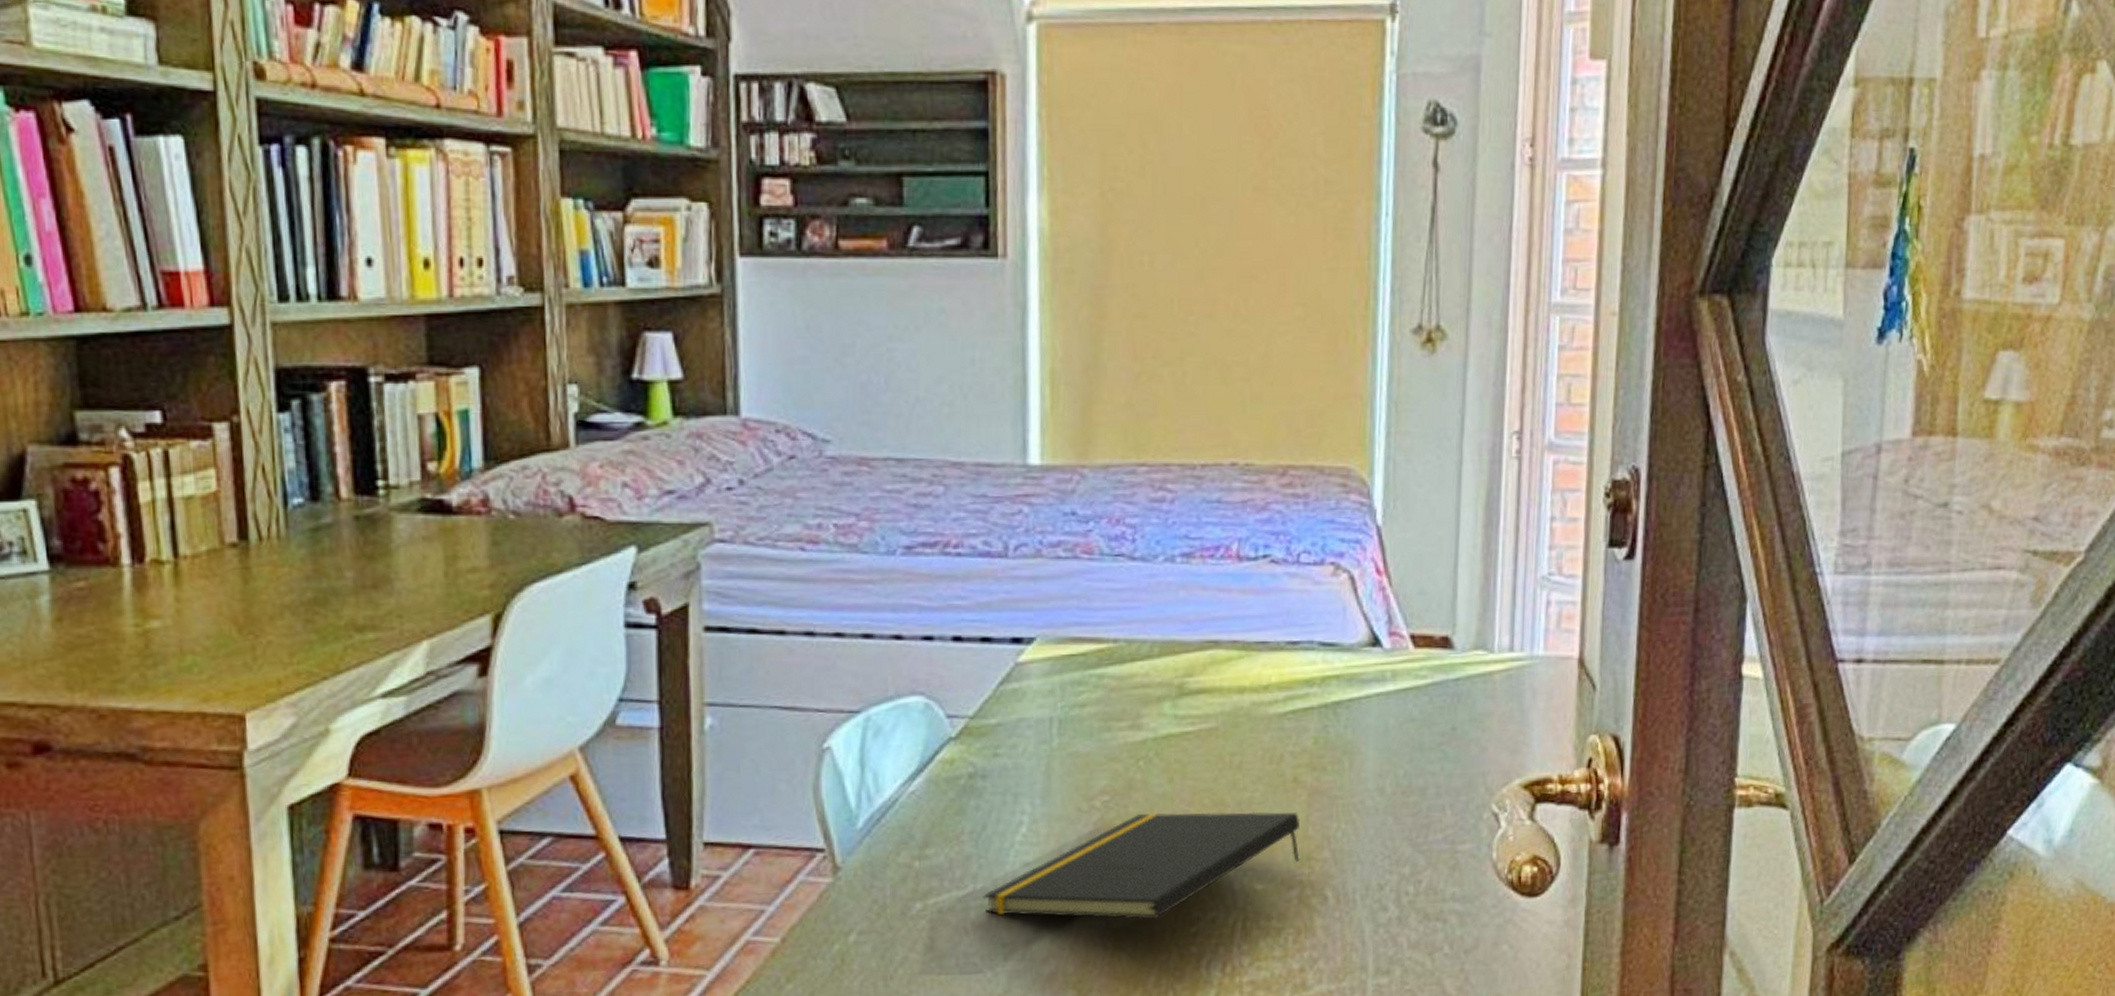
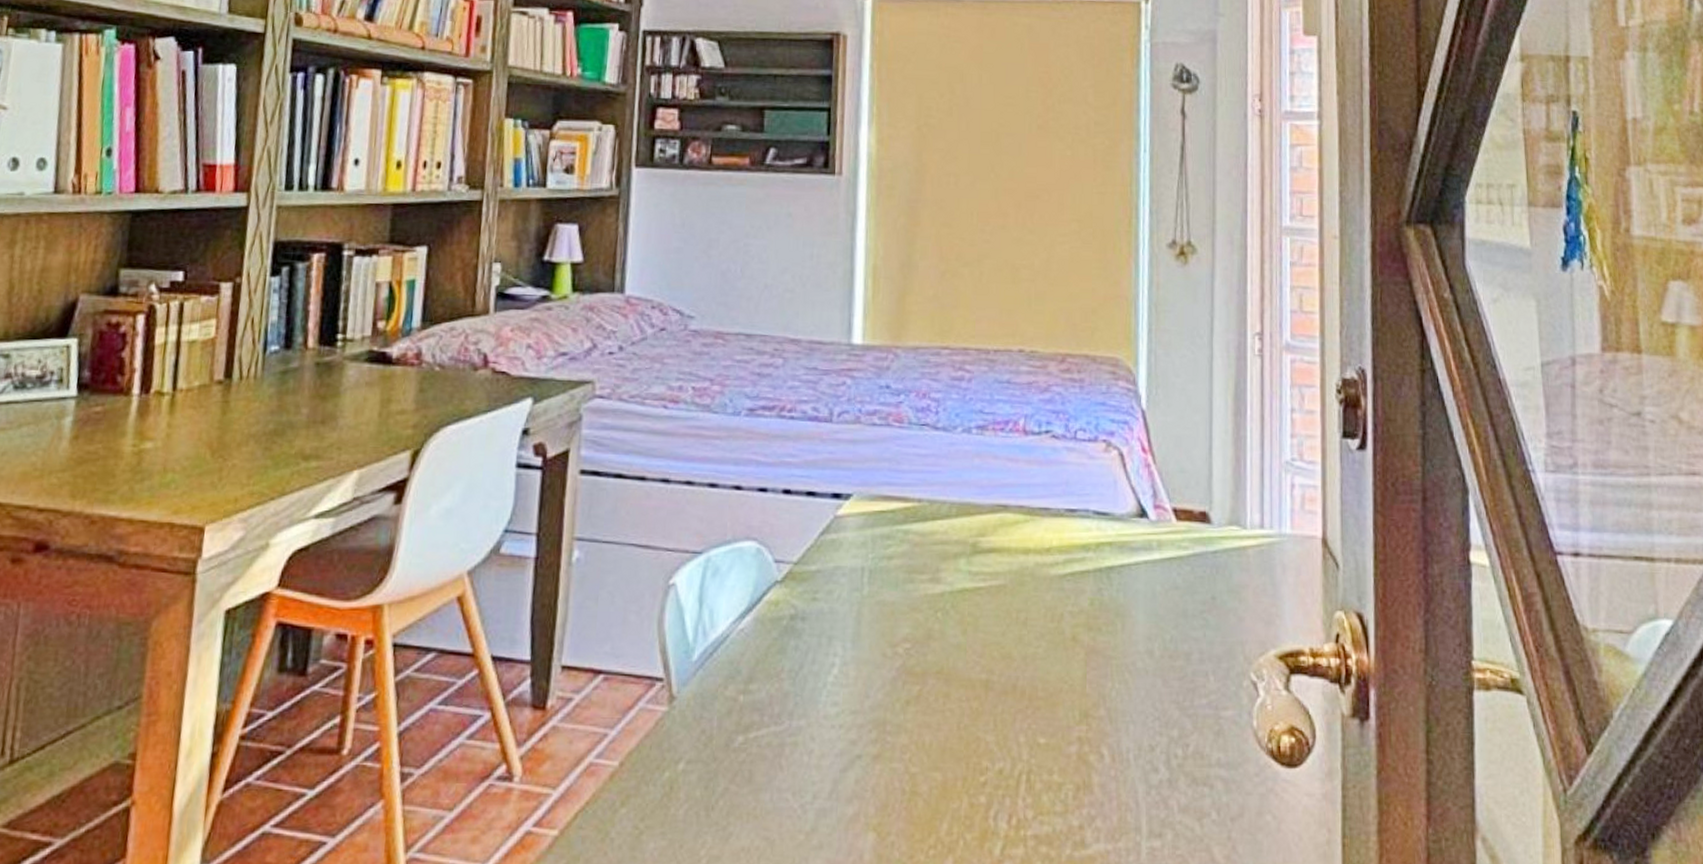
notepad: present [982,811,1300,920] -> none [797,662,1079,767]

